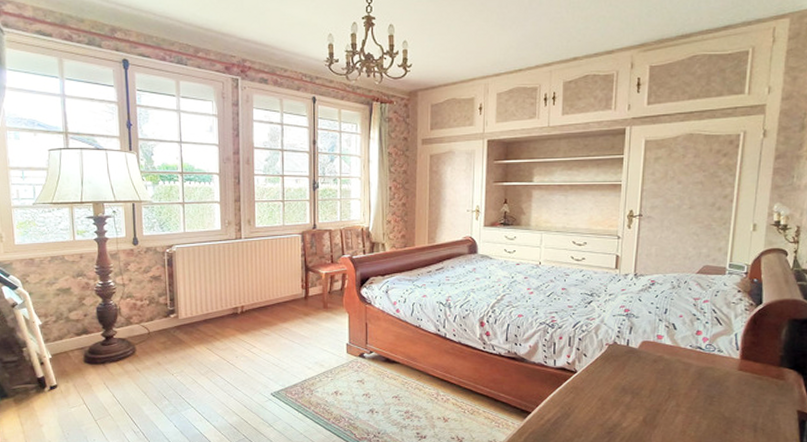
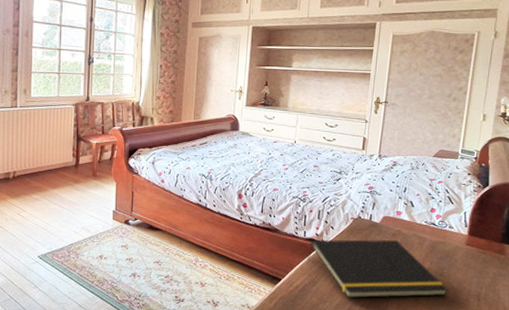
notepad: none [559,366,720,431] -> present [307,239,449,298]

